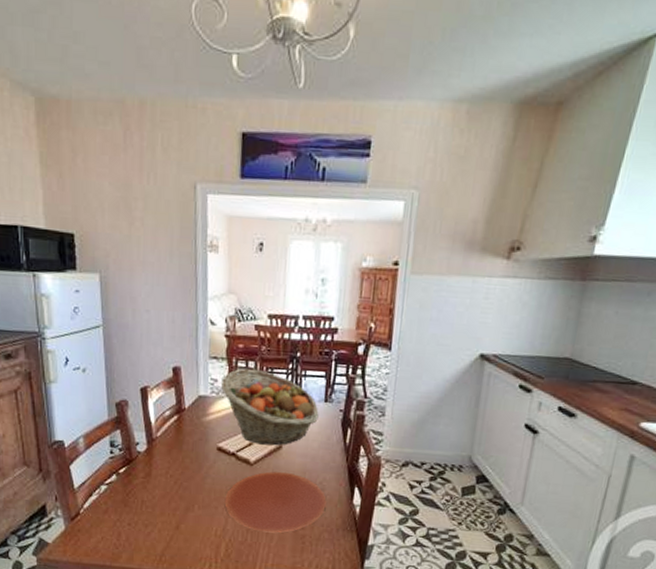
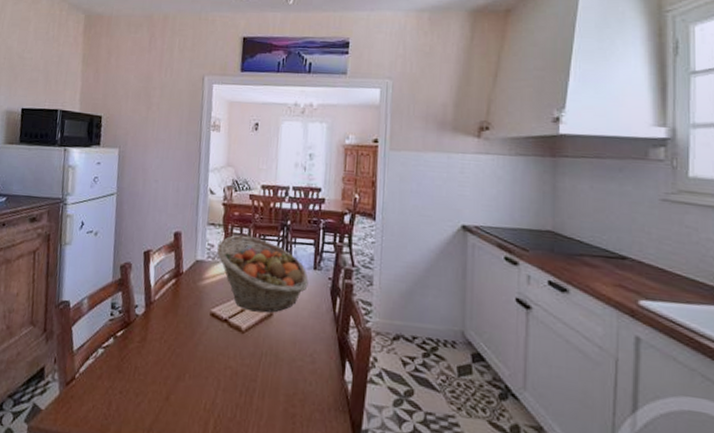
plate: present [224,471,327,534] -> none [215,340,317,411]

